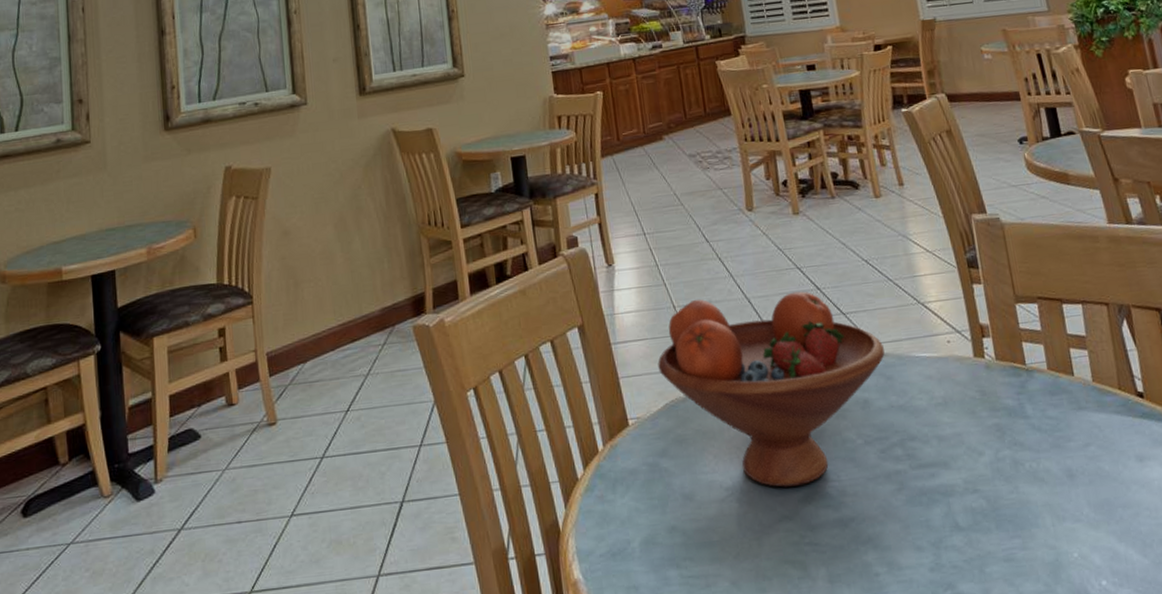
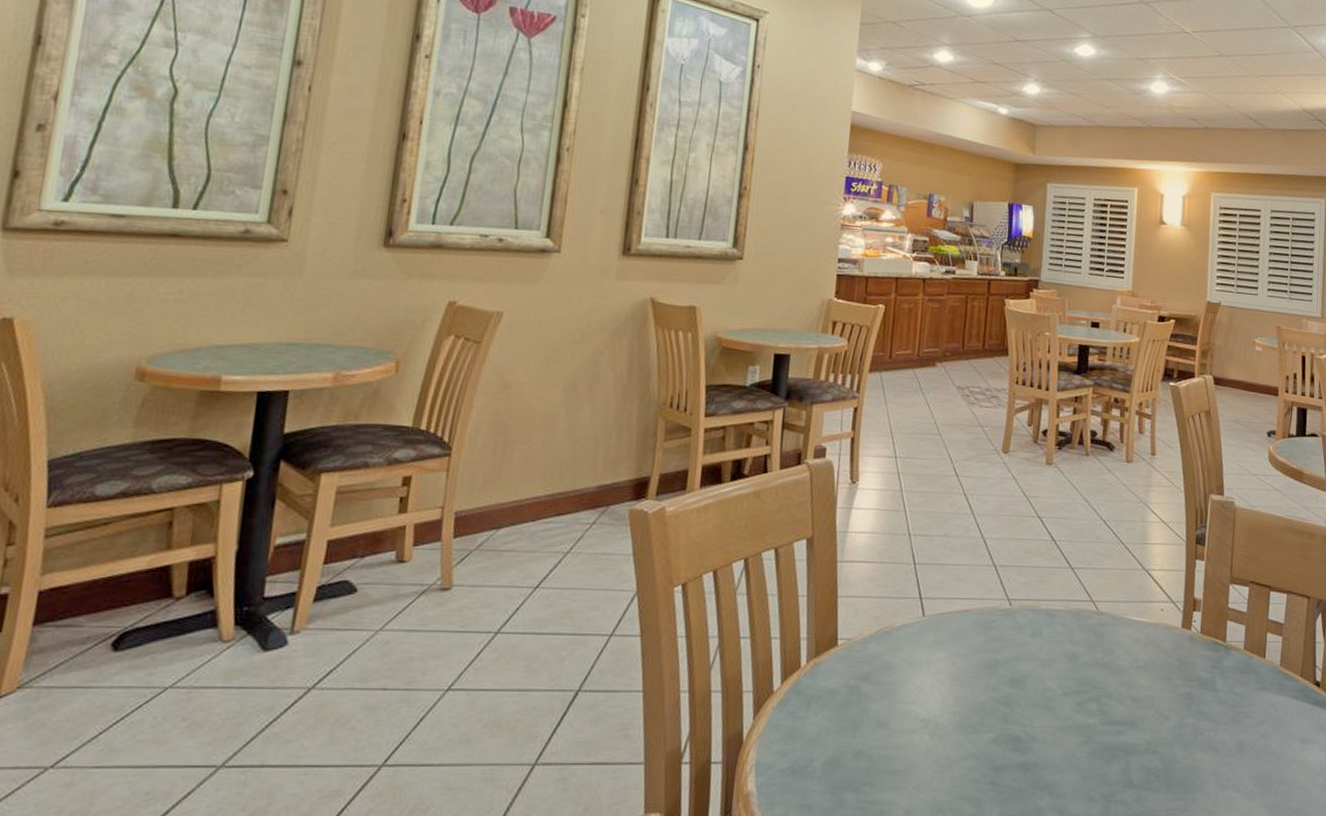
fruit bowl: present [657,291,885,487] -> none [880,530,1102,727]

